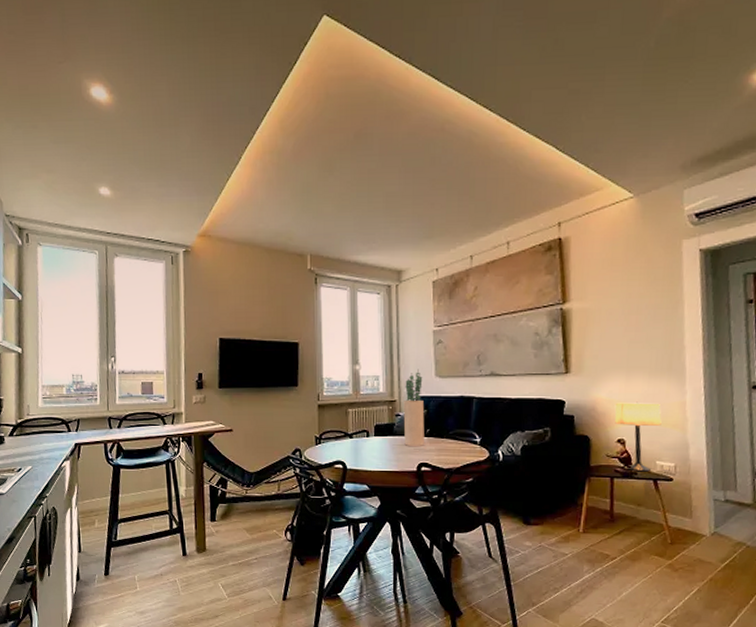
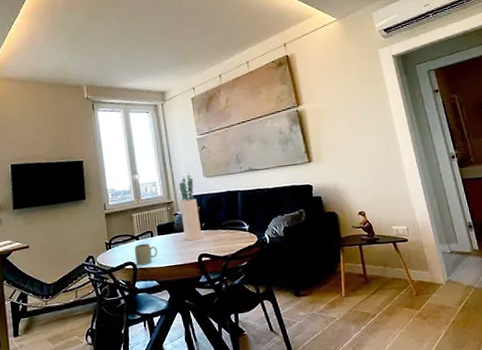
mug: none [346,442,372,466] -> present [134,243,157,265]
table lamp: present [614,401,662,472] -> none [351,178,390,238]

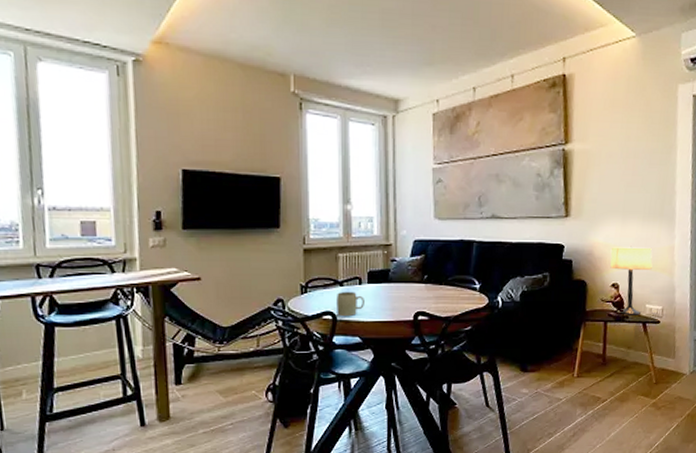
vase: present [179,172,202,241] -> none [399,210,423,295]
table lamp: none [351,178,390,238] -> present [610,246,653,315]

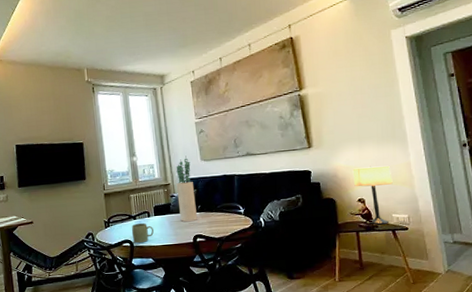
vase: none [399,210,423,295] -> present [176,155,197,222]

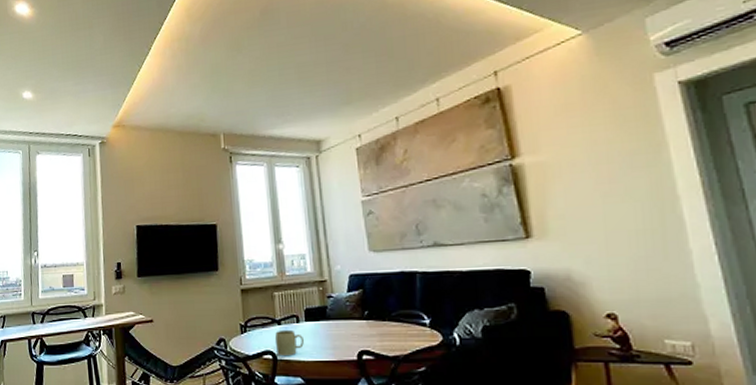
vase: present [176,155,197,222] -> none [335,244,363,333]
table lamp: present [352,165,393,225] -> none [596,266,664,354]

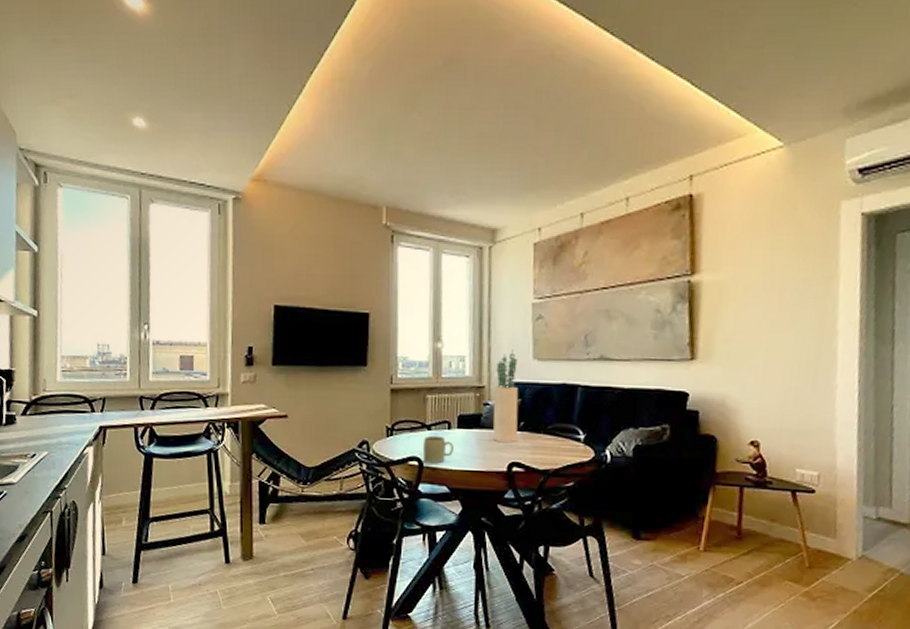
vase: none [335,244,363,333] -> present [492,349,519,443]

